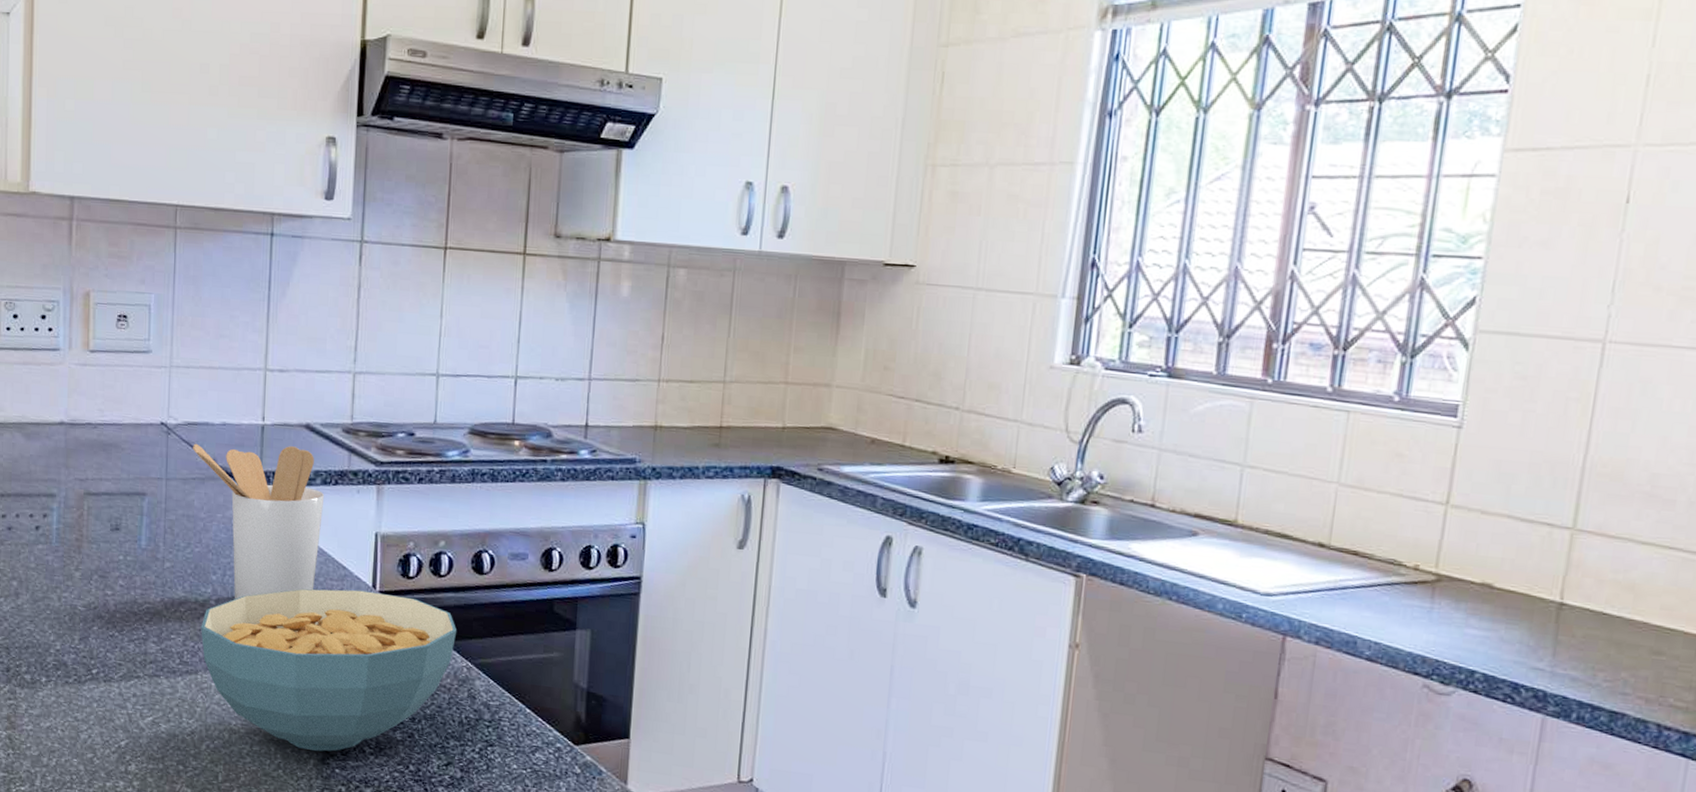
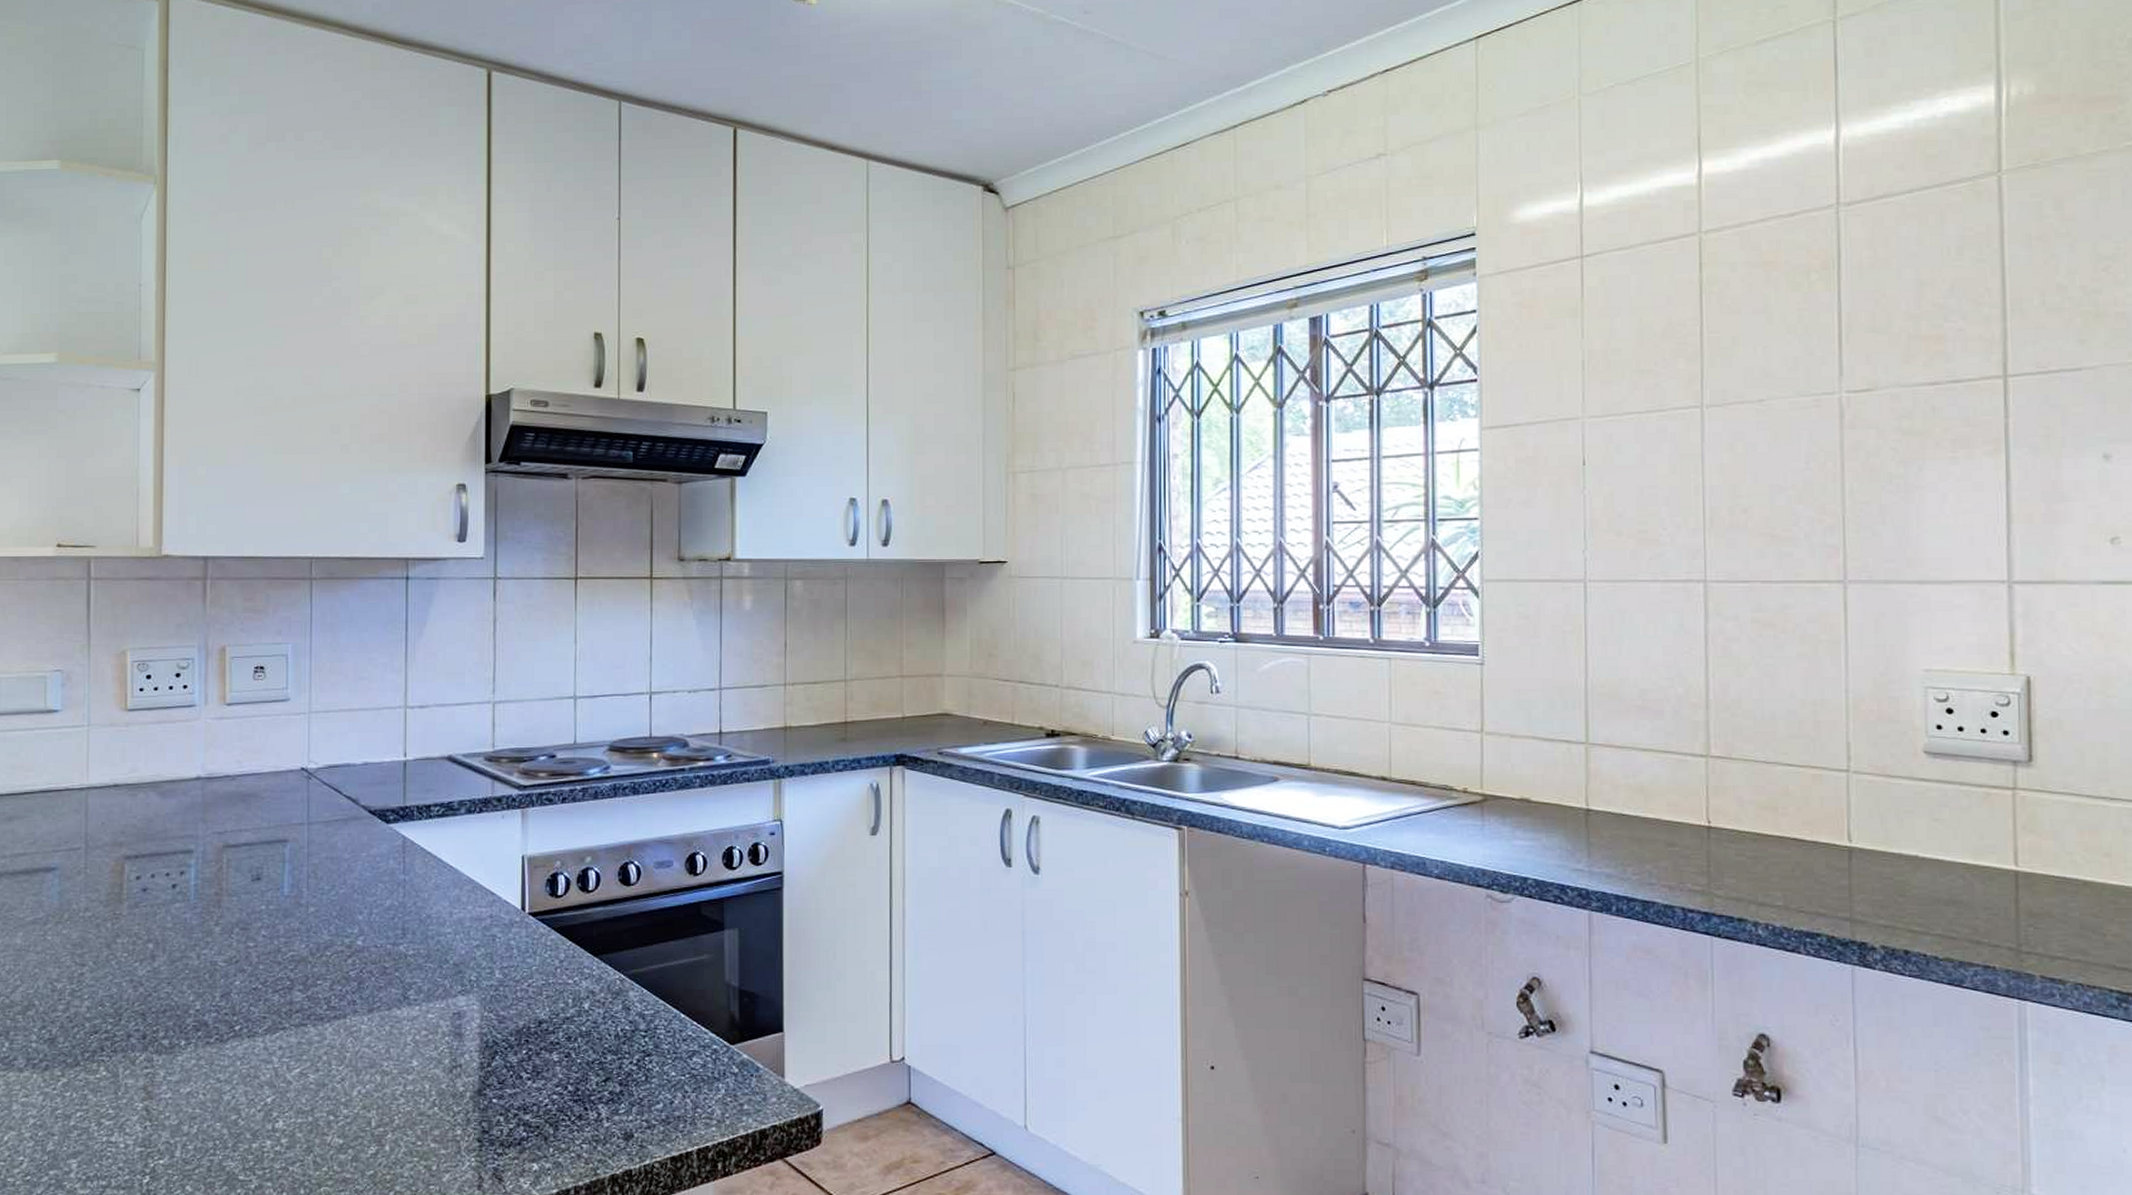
utensil holder: present [193,443,325,600] -> none [335,779,470,937]
cereal bowl: present [201,588,456,752] -> none [348,914,607,1083]

